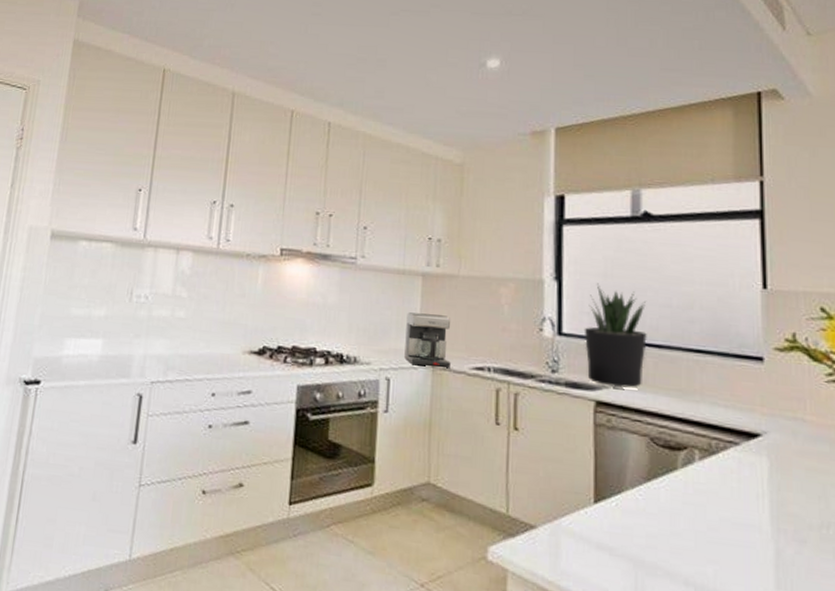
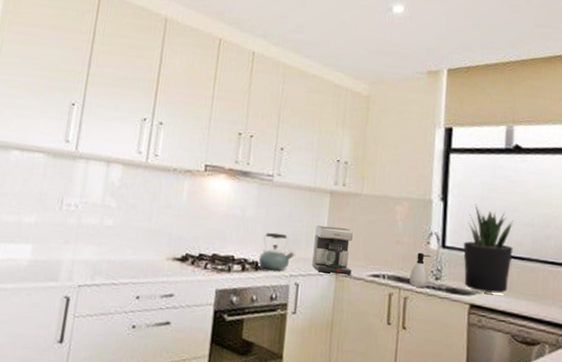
kettle: none [344,321,385,364] -> present [259,232,296,271]
soap dispenser: none [520,341,545,382] -> present [409,252,431,288]

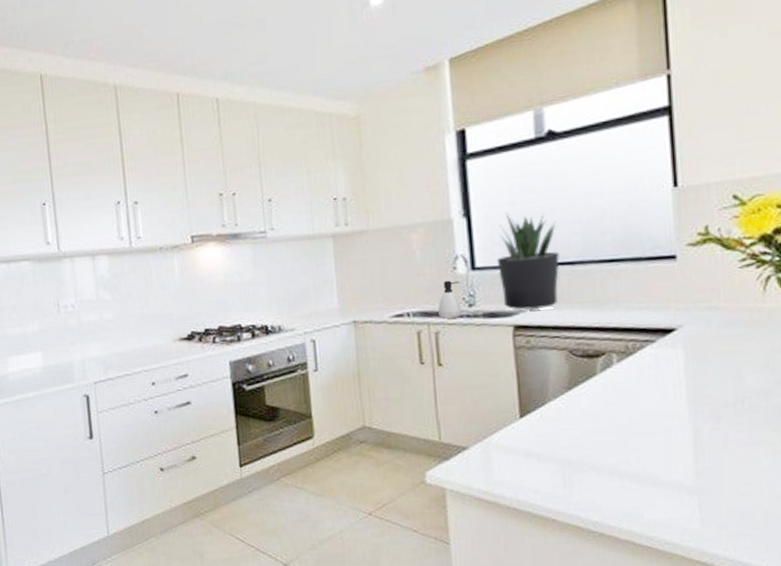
kettle: present [259,232,296,271] -> none [267,291,306,331]
coffee maker: present [312,225,353,276] -> none [323,271,371,324]

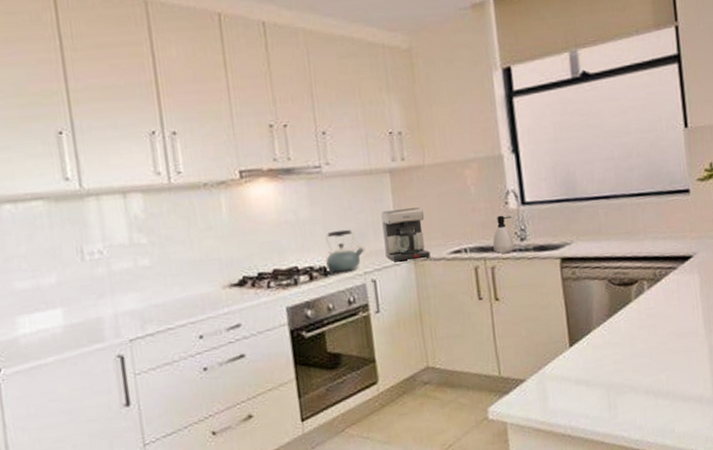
kettle: none [267,291,306,331] -> present [325,229,365,273]
coffee maker: none [323,271,371,324] -> present [381,207,430,262]
planter: present [496,212,560,310] -> none [543,148,597,243]

